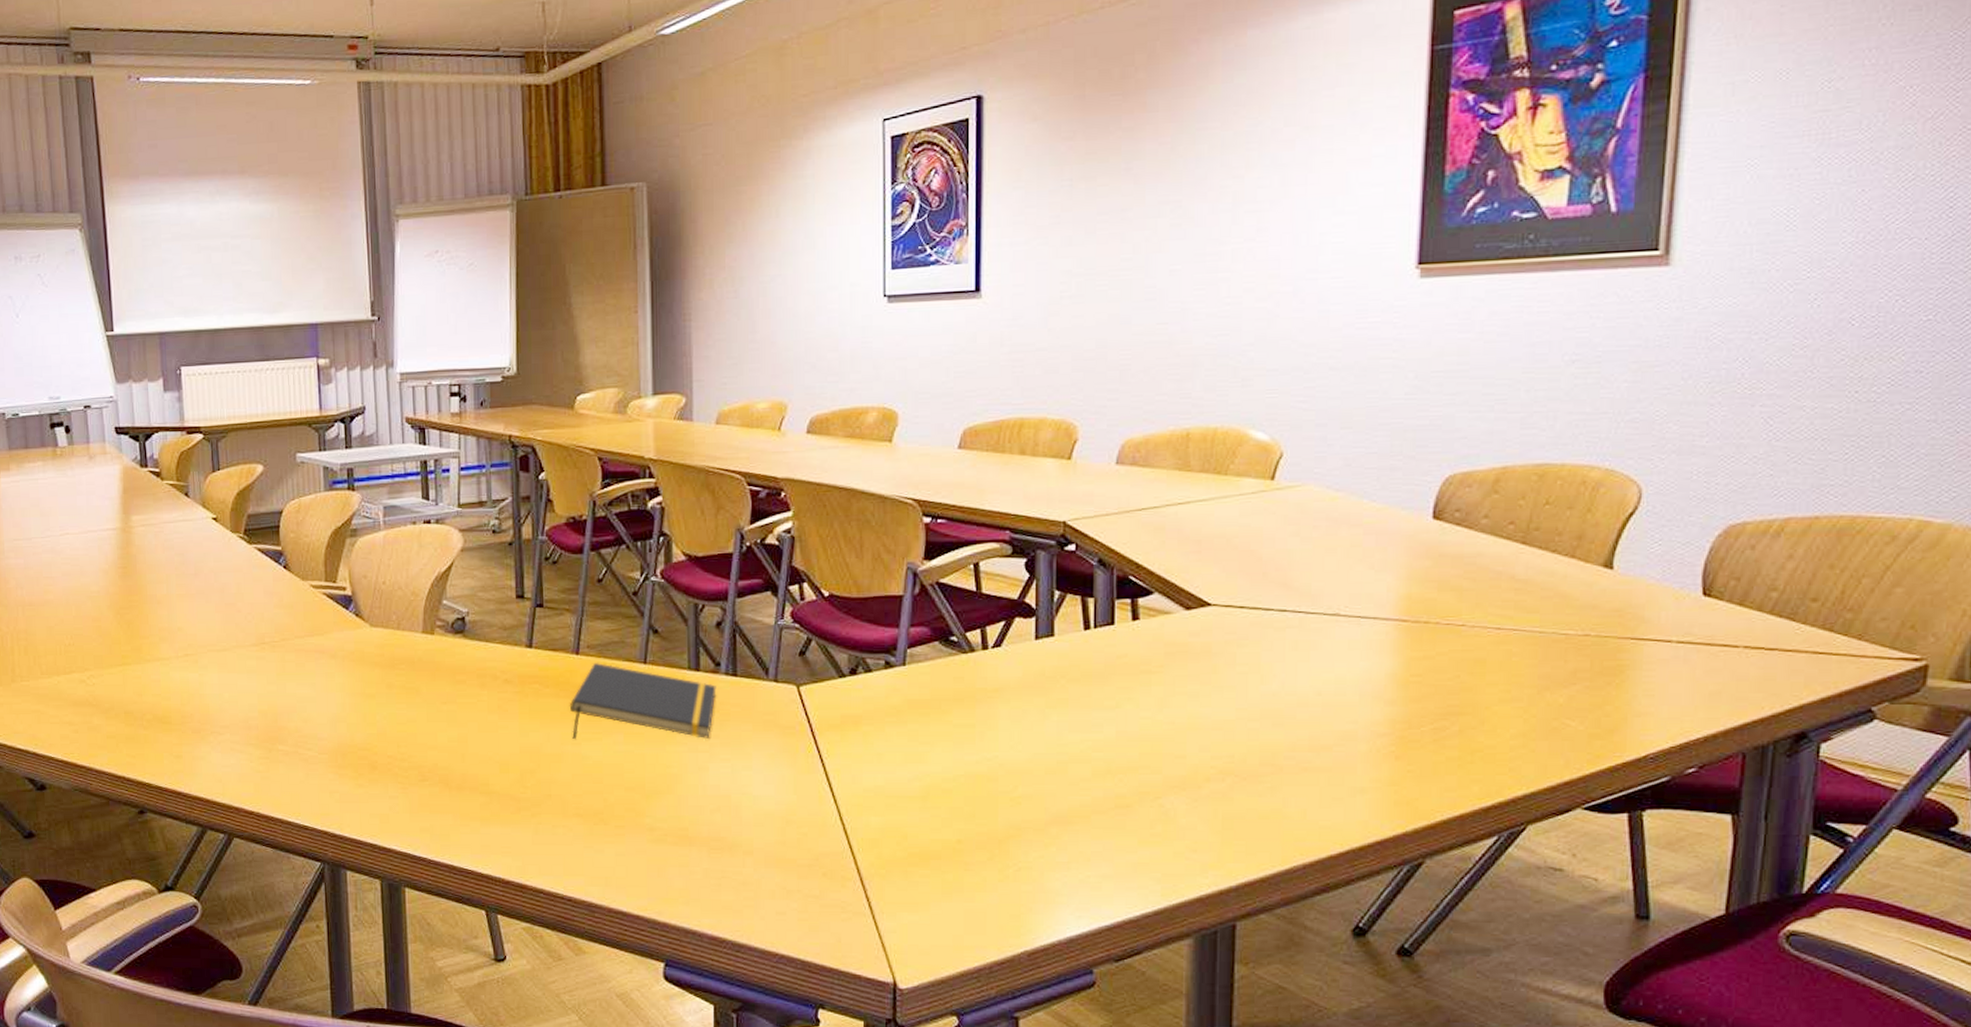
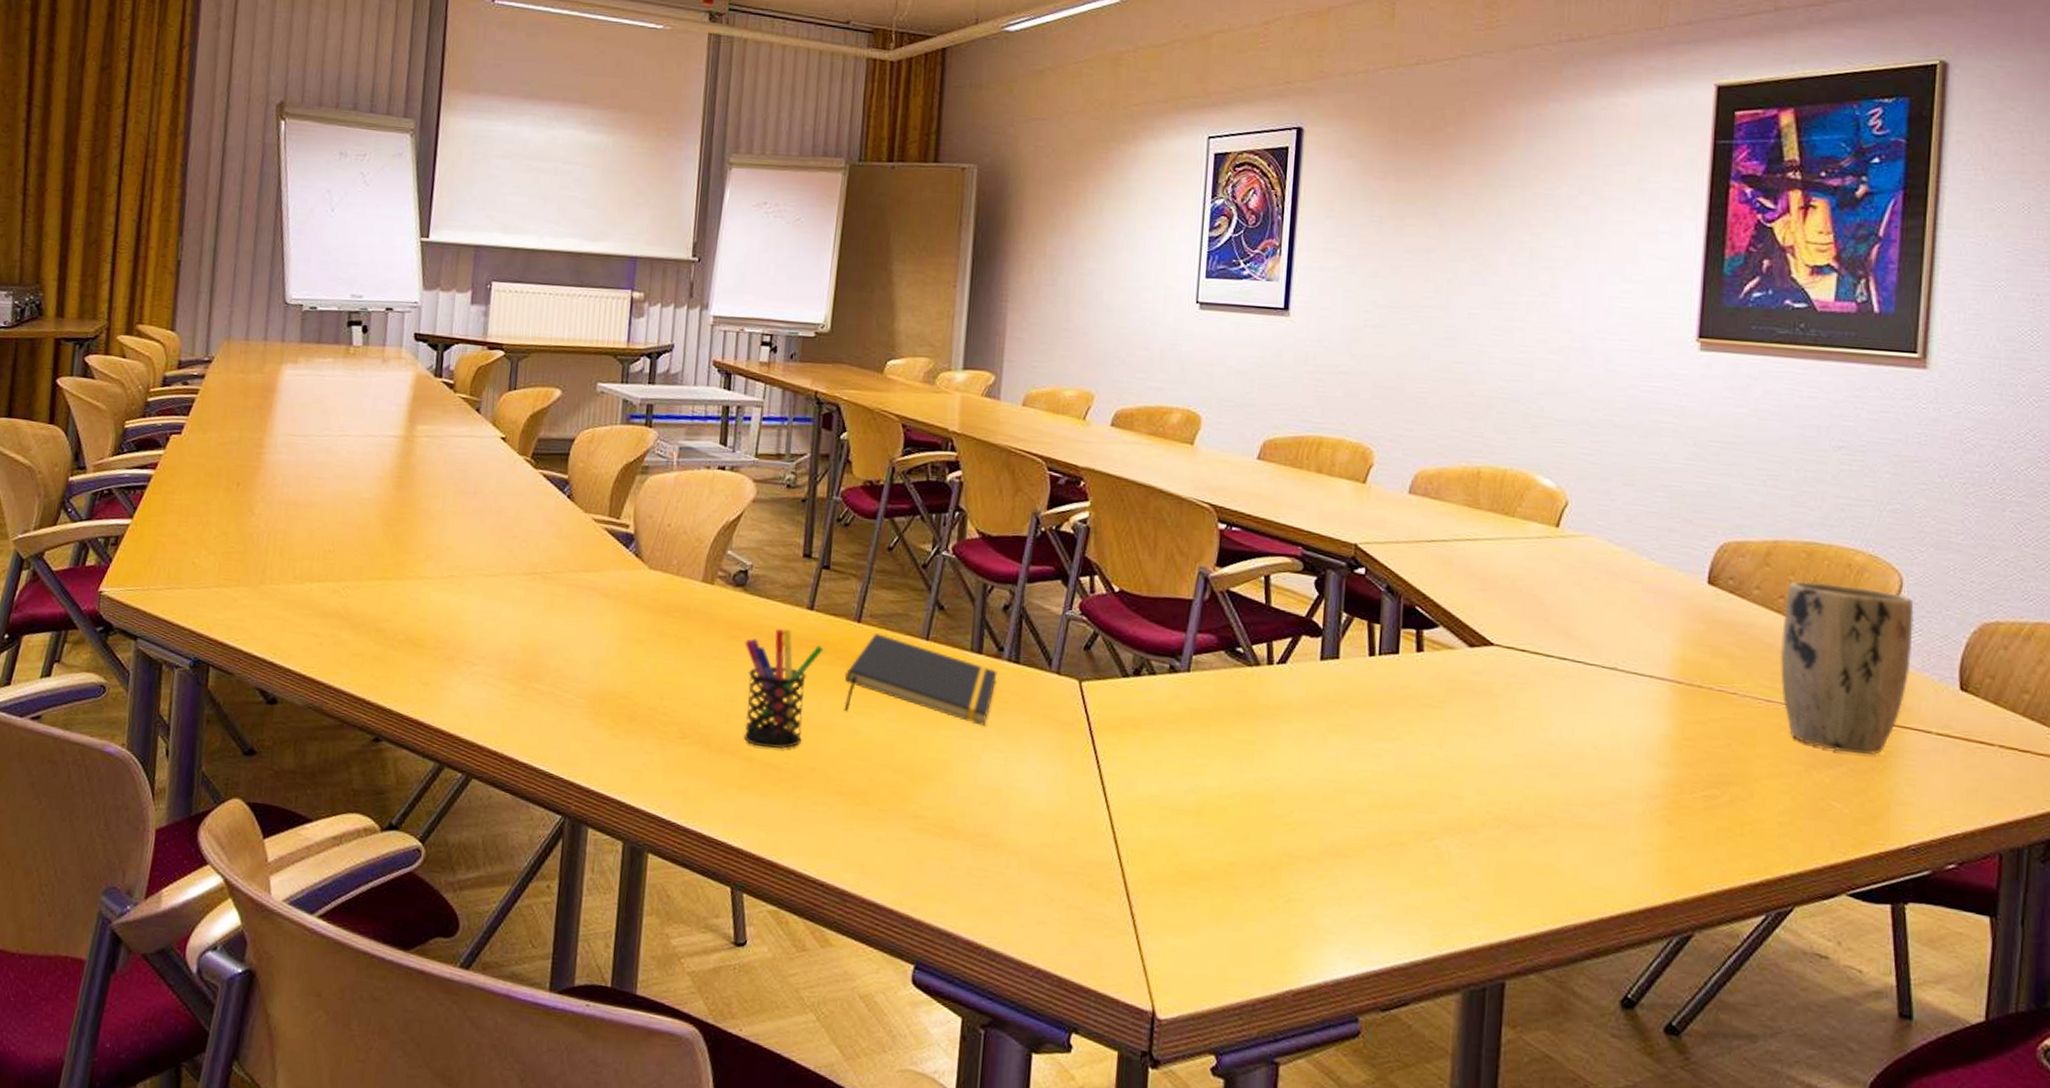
pen holder: none [470,668,546,781] -> present [743,628,824,749]
plant pot: none [1510,503,1654,671] -> present [1779,580,1914,755]

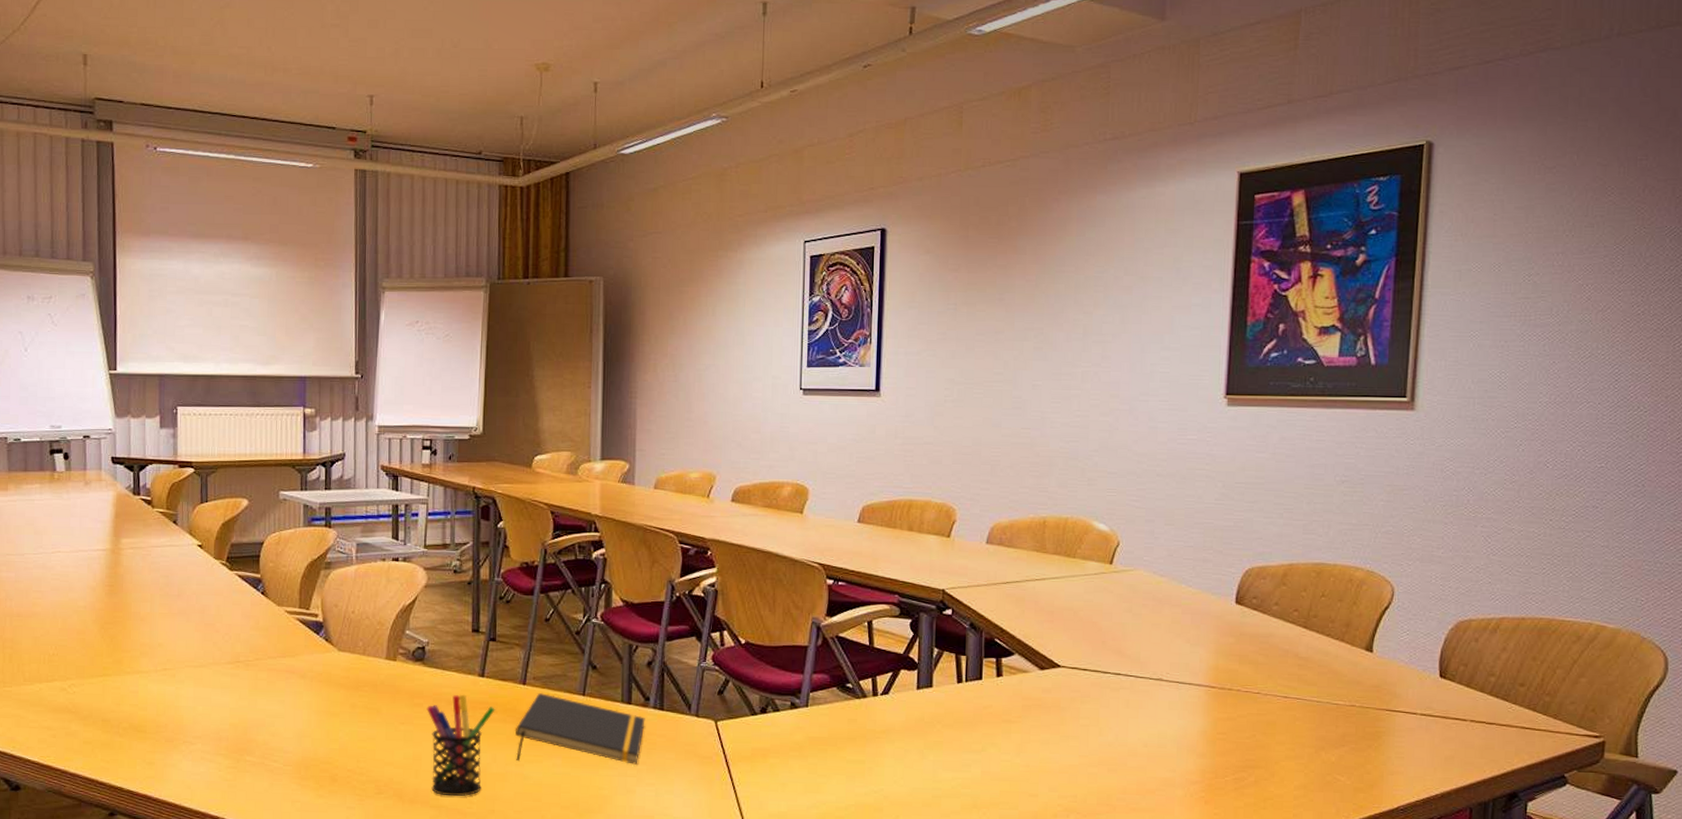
plant pot: present [1779,580,1914,755] -> none [1294,595,1403,736]

